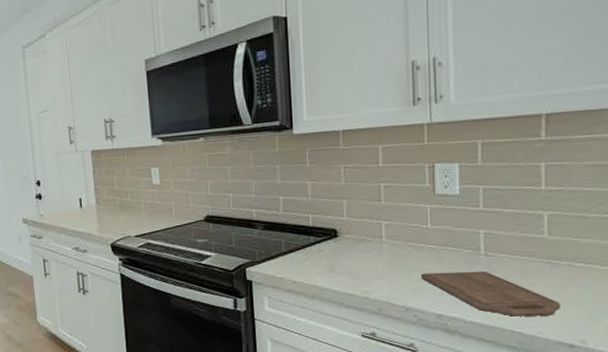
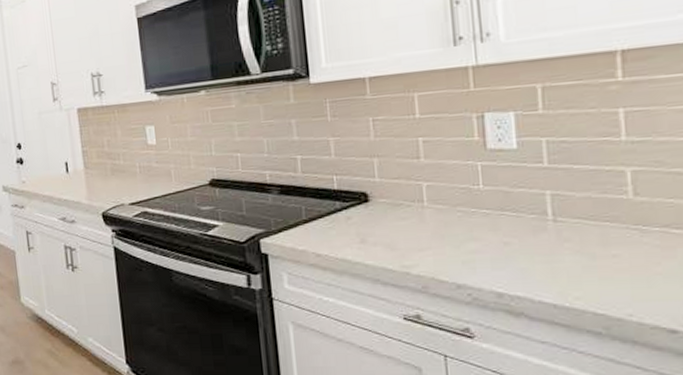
cutting board: present [421,271,560,316] -> none [474,239,655,295]

